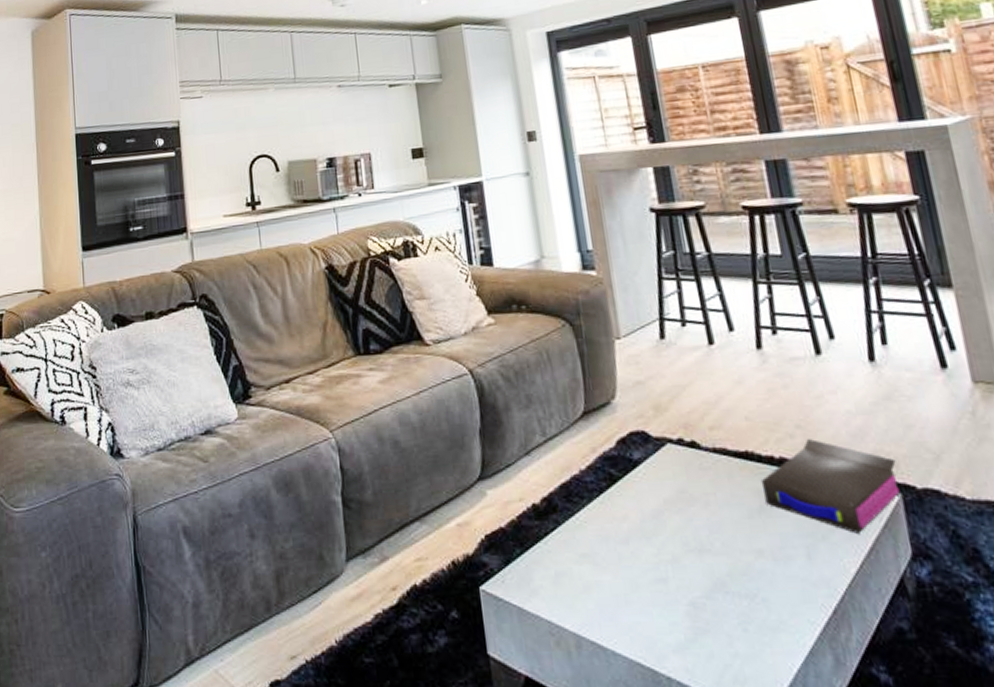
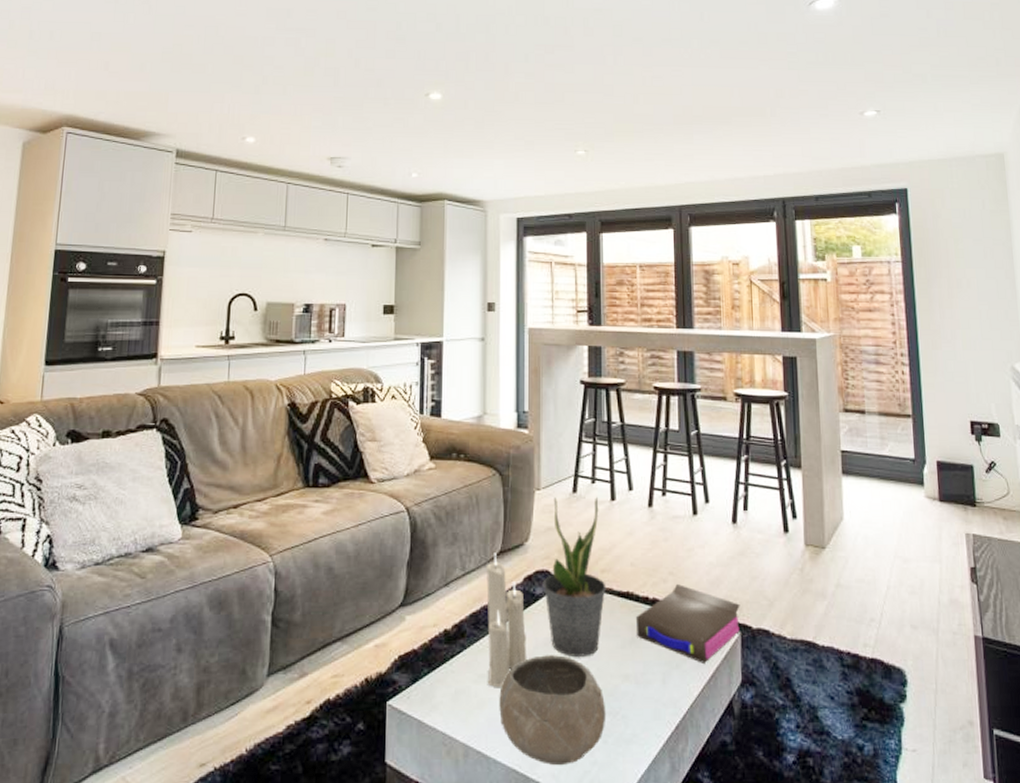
candle: none [571,414,635,568] -> present [486,553,527,687]
bowl: none [607,529,742,659] -> present [499,655,606,766]
potted plant: none [638,341,720,530] -> present [543,496,606,657]

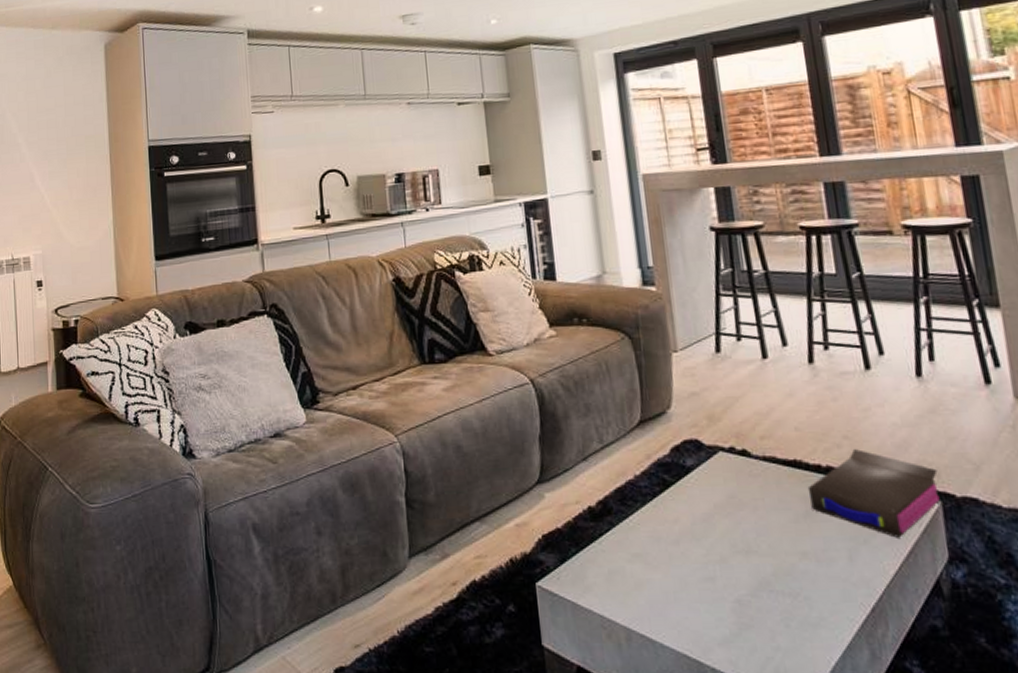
candle: present [486,553,527,687] -> none [627,423,686,567]
bowl: present [499,655,606,766] -> none [658,531,786,652]
potted plant: present [543,496,606,657] -> none [692,355,769,533]

